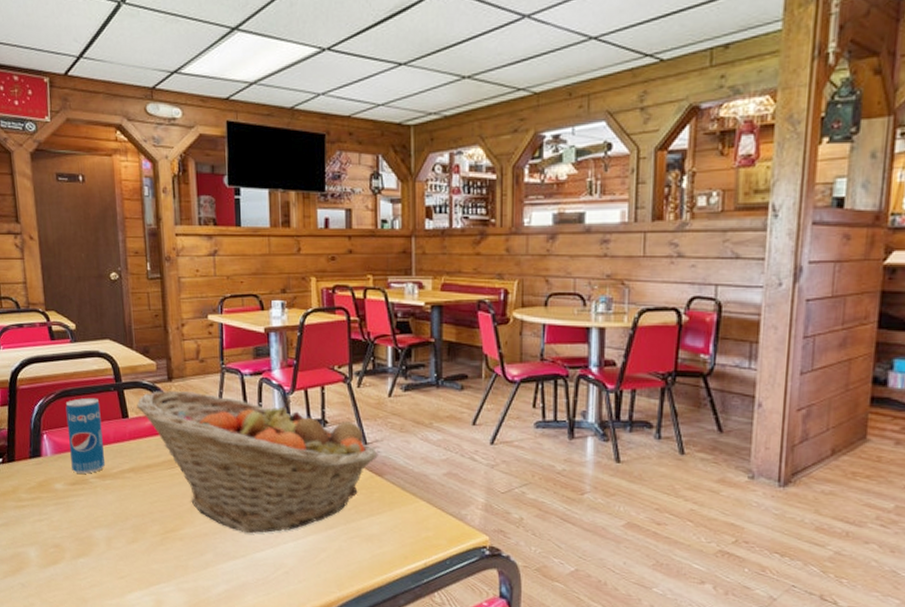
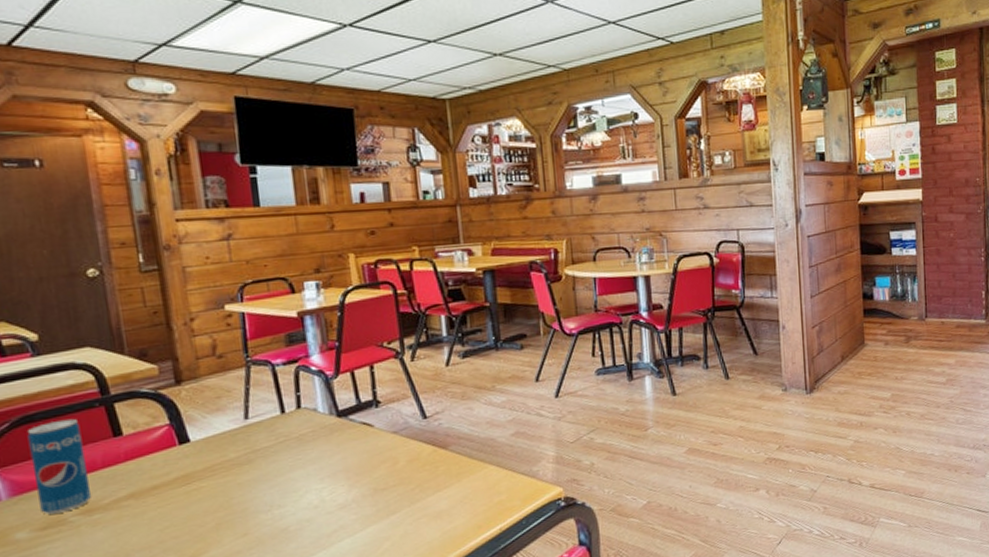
fruit basket: present [137,390,378,534] -> none [133,384,440,540]

